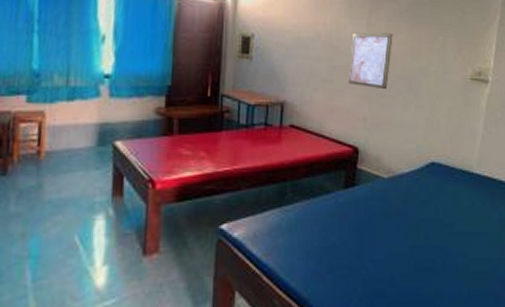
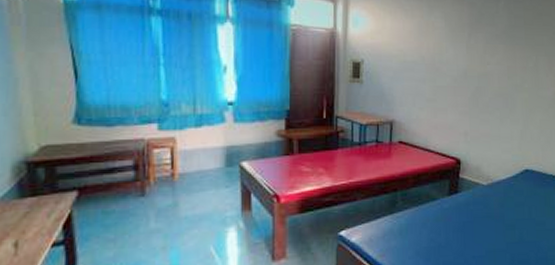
wall art: present [348,32,393,90] -> none [450,54,491,107]

